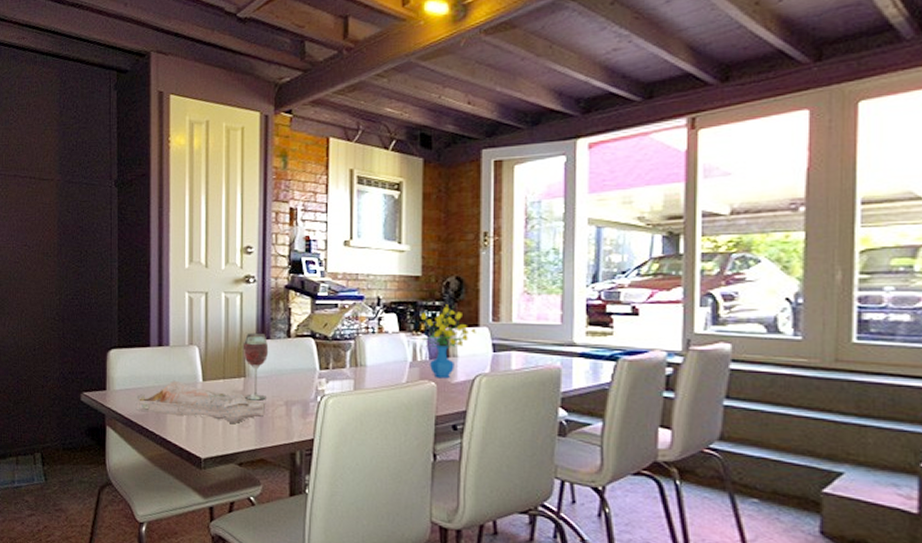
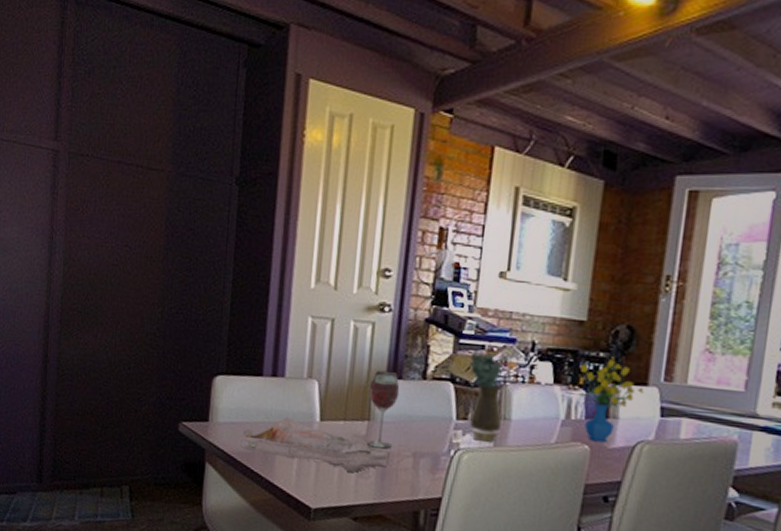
vase: none [326,306,358,388] -> present [469,347,502,443]

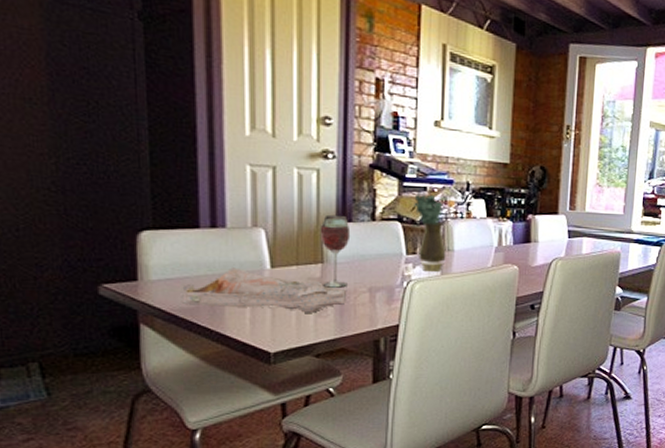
bouquet: present [576,356,644,443] -> none [505,192,555,262]

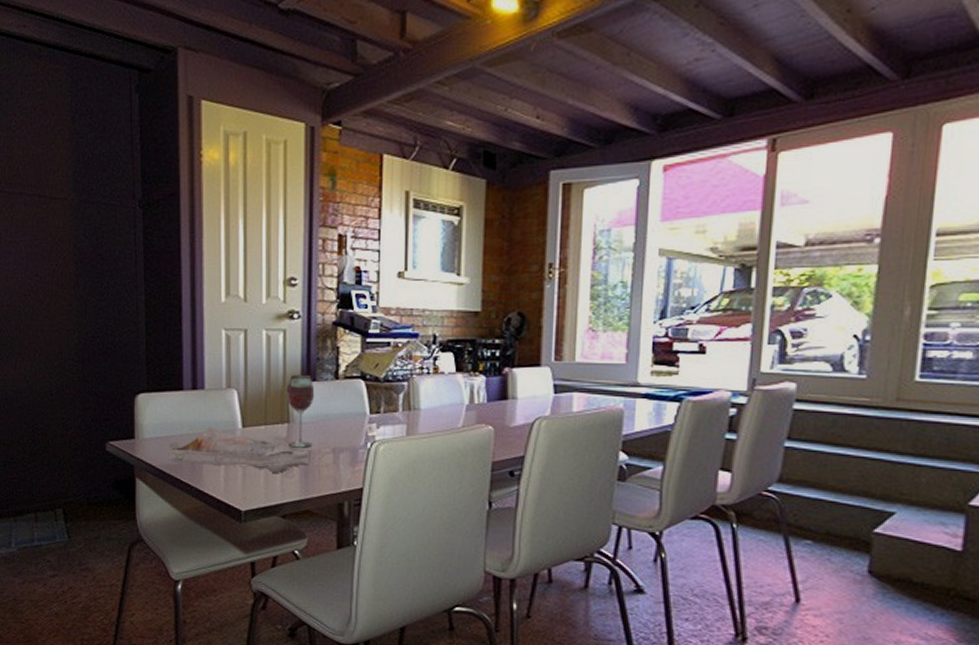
vase: present [414,189,446,273] -> none [377,345,412,433]

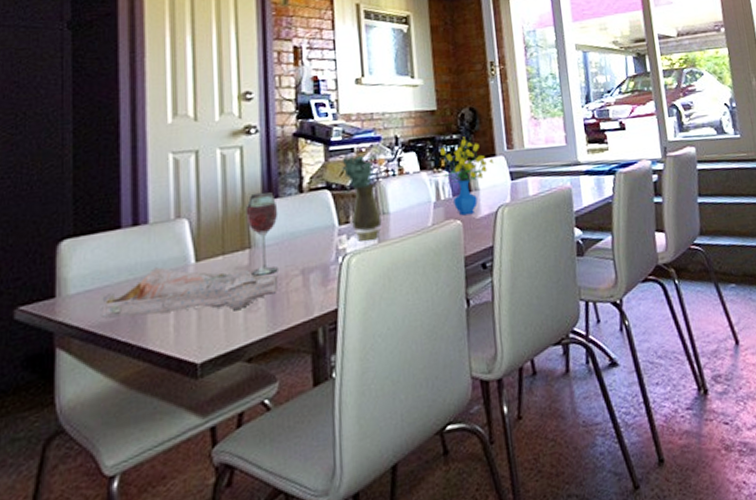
vase: none [377,345,412,433] -> present [342,152,382,242]
bouquet: none [478,342,537,422] -> present [440,136,494,216]

